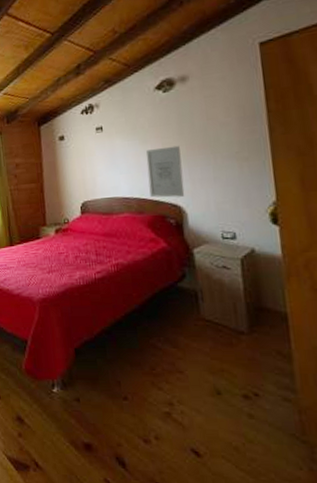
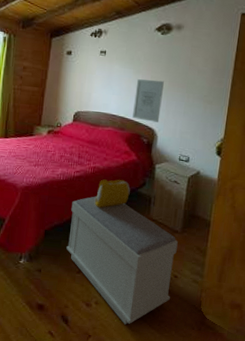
bench: none [99,299,256,466] -> present [66,196,178,325]
file folder: none [127,275,168,313] -> present [95,179,130,208]

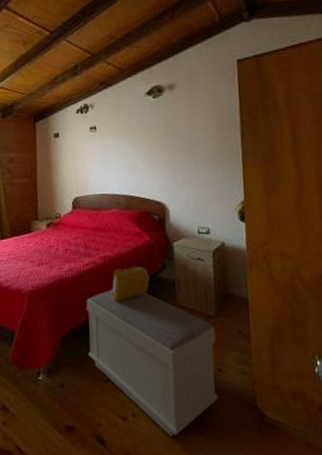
wall art: present [132,79,164,122] -> none [135,148,168,196]

